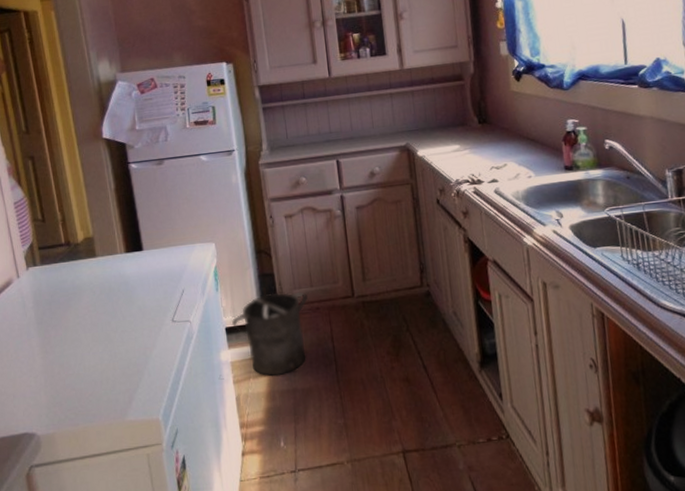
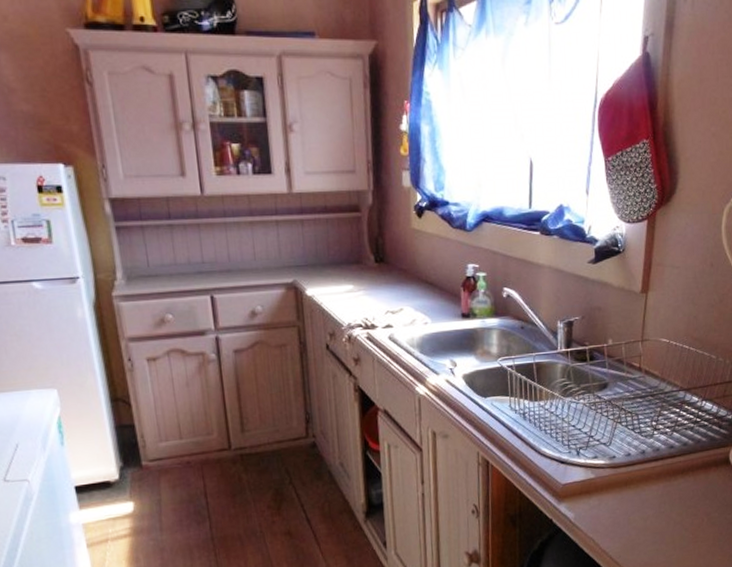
bucket: present [231,286,309,377] -> none [81,439,177,538]

